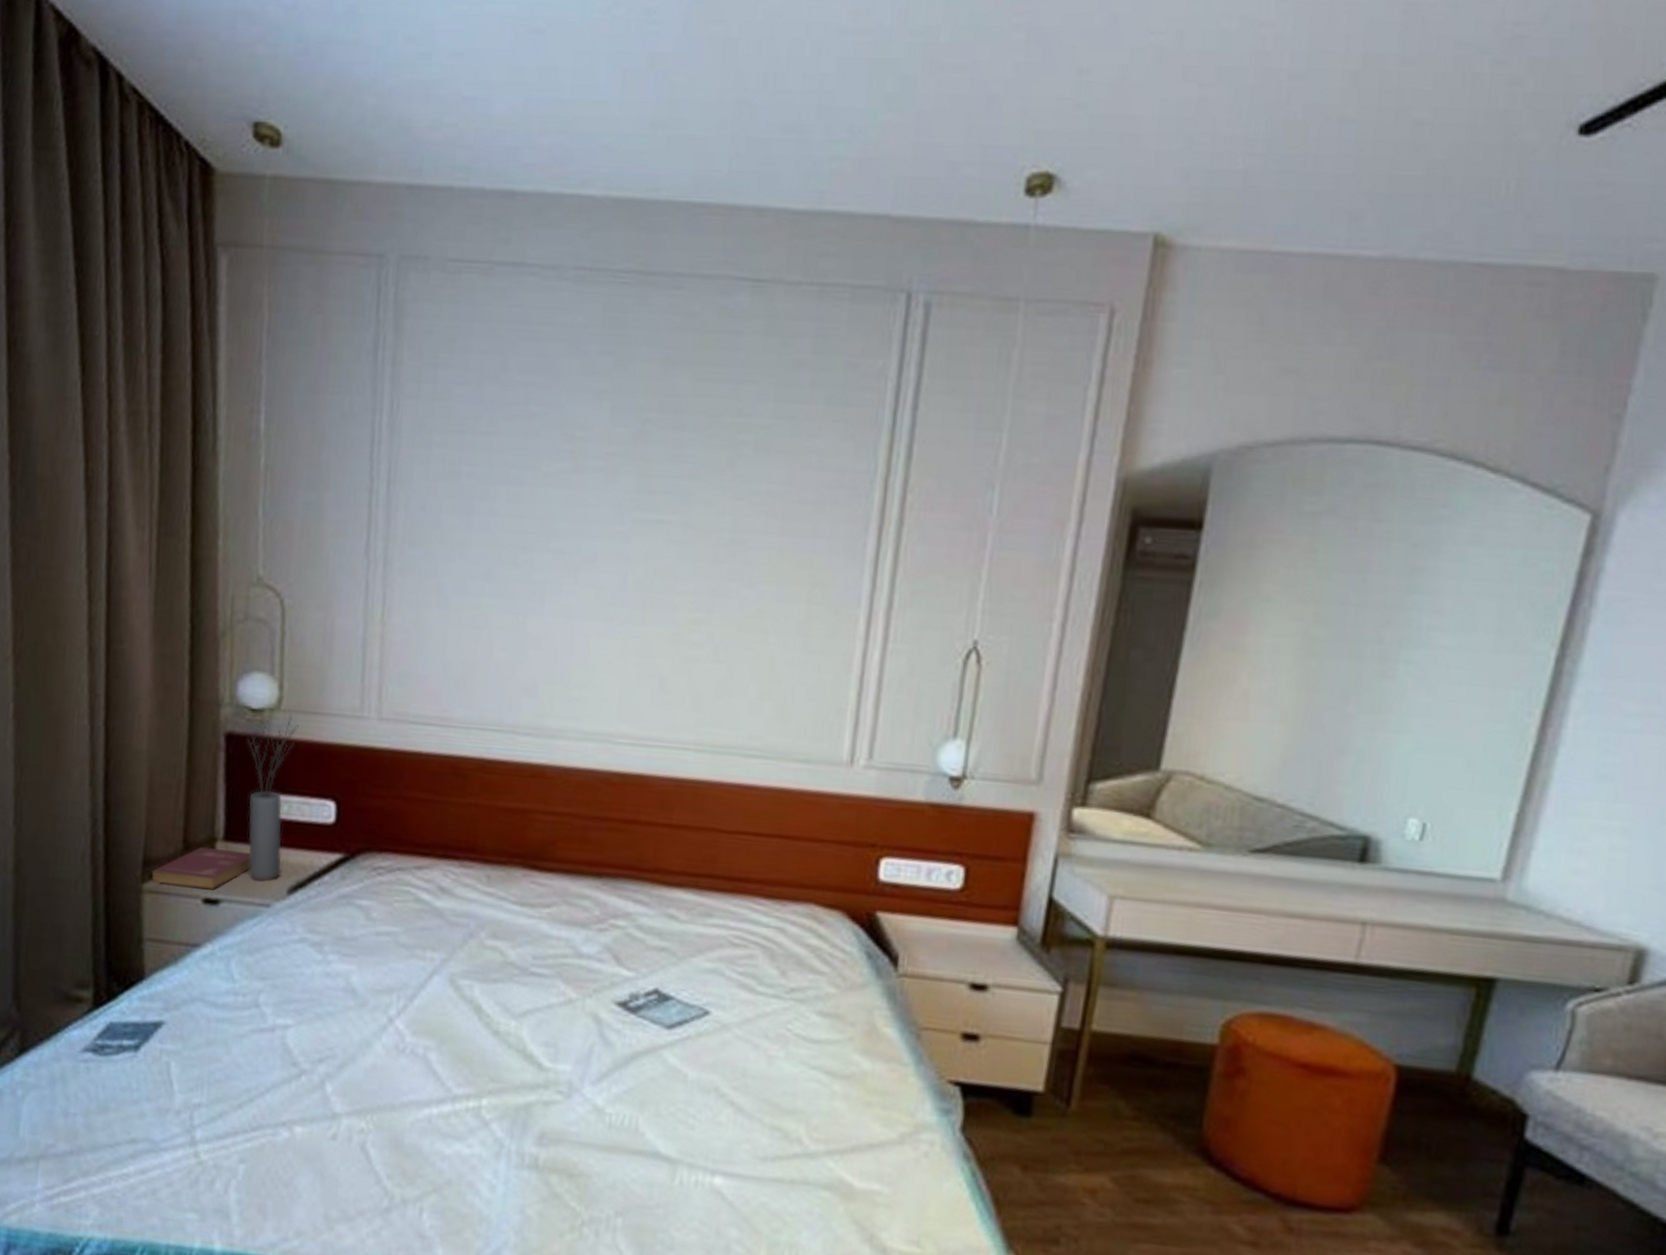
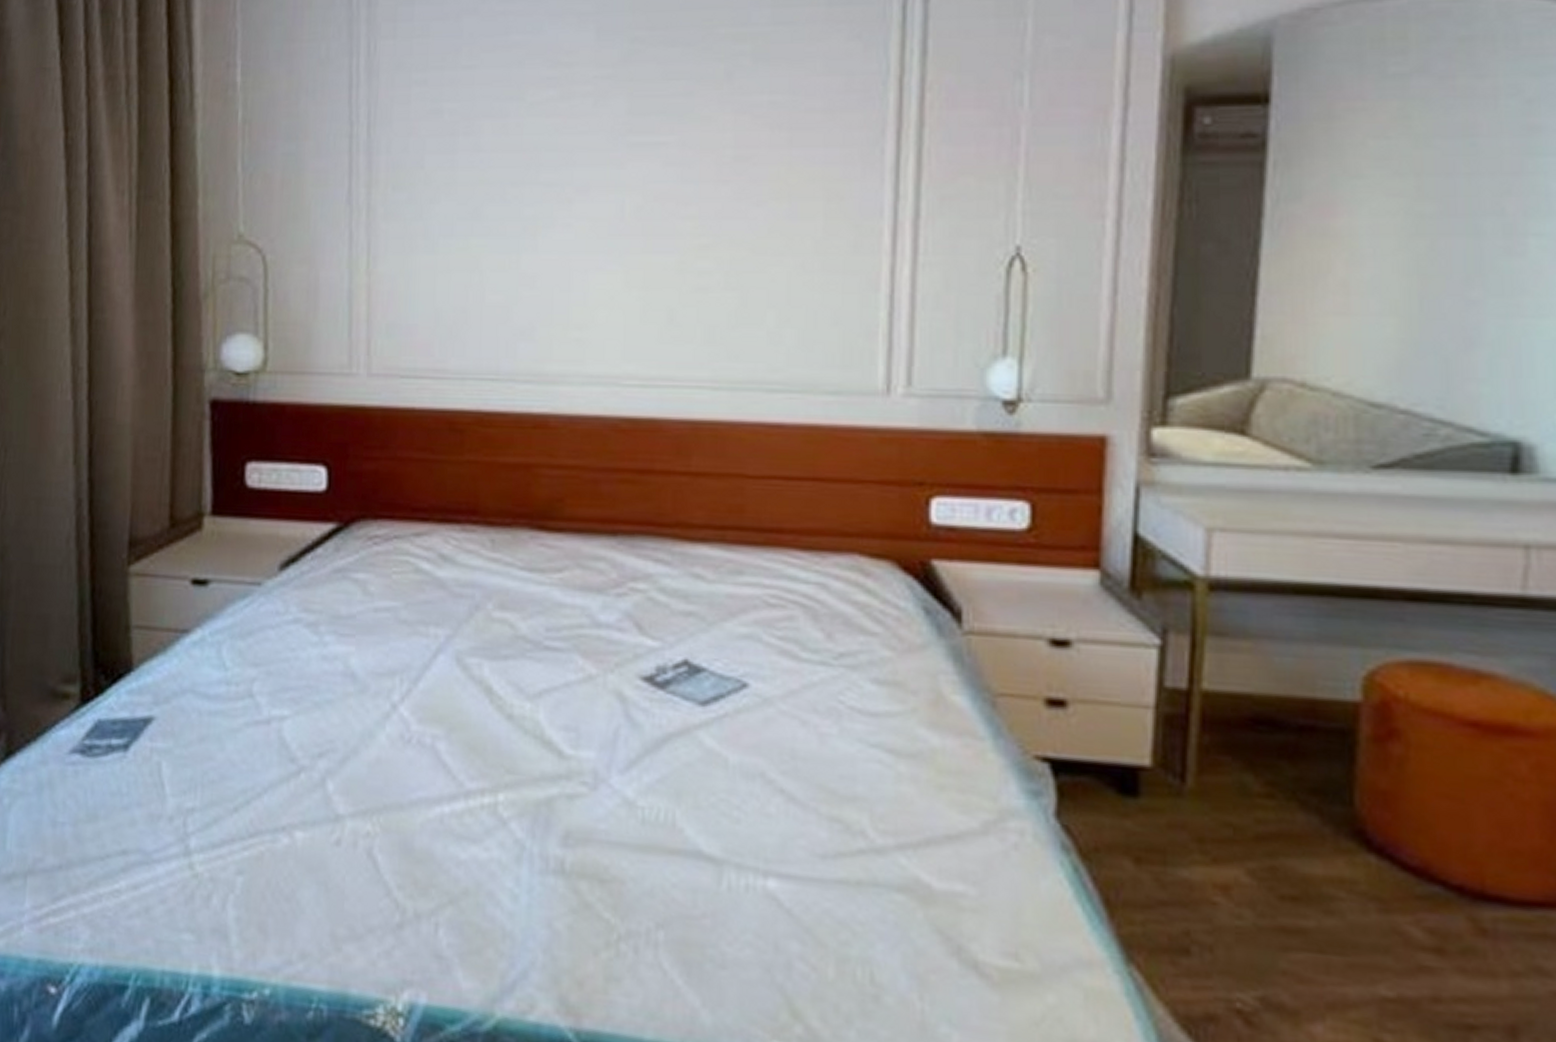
book: present [151,846,251,890] -> none [137,523,240,570]
vase: present [246,714,299,882] -> none [232,375,285,558]

